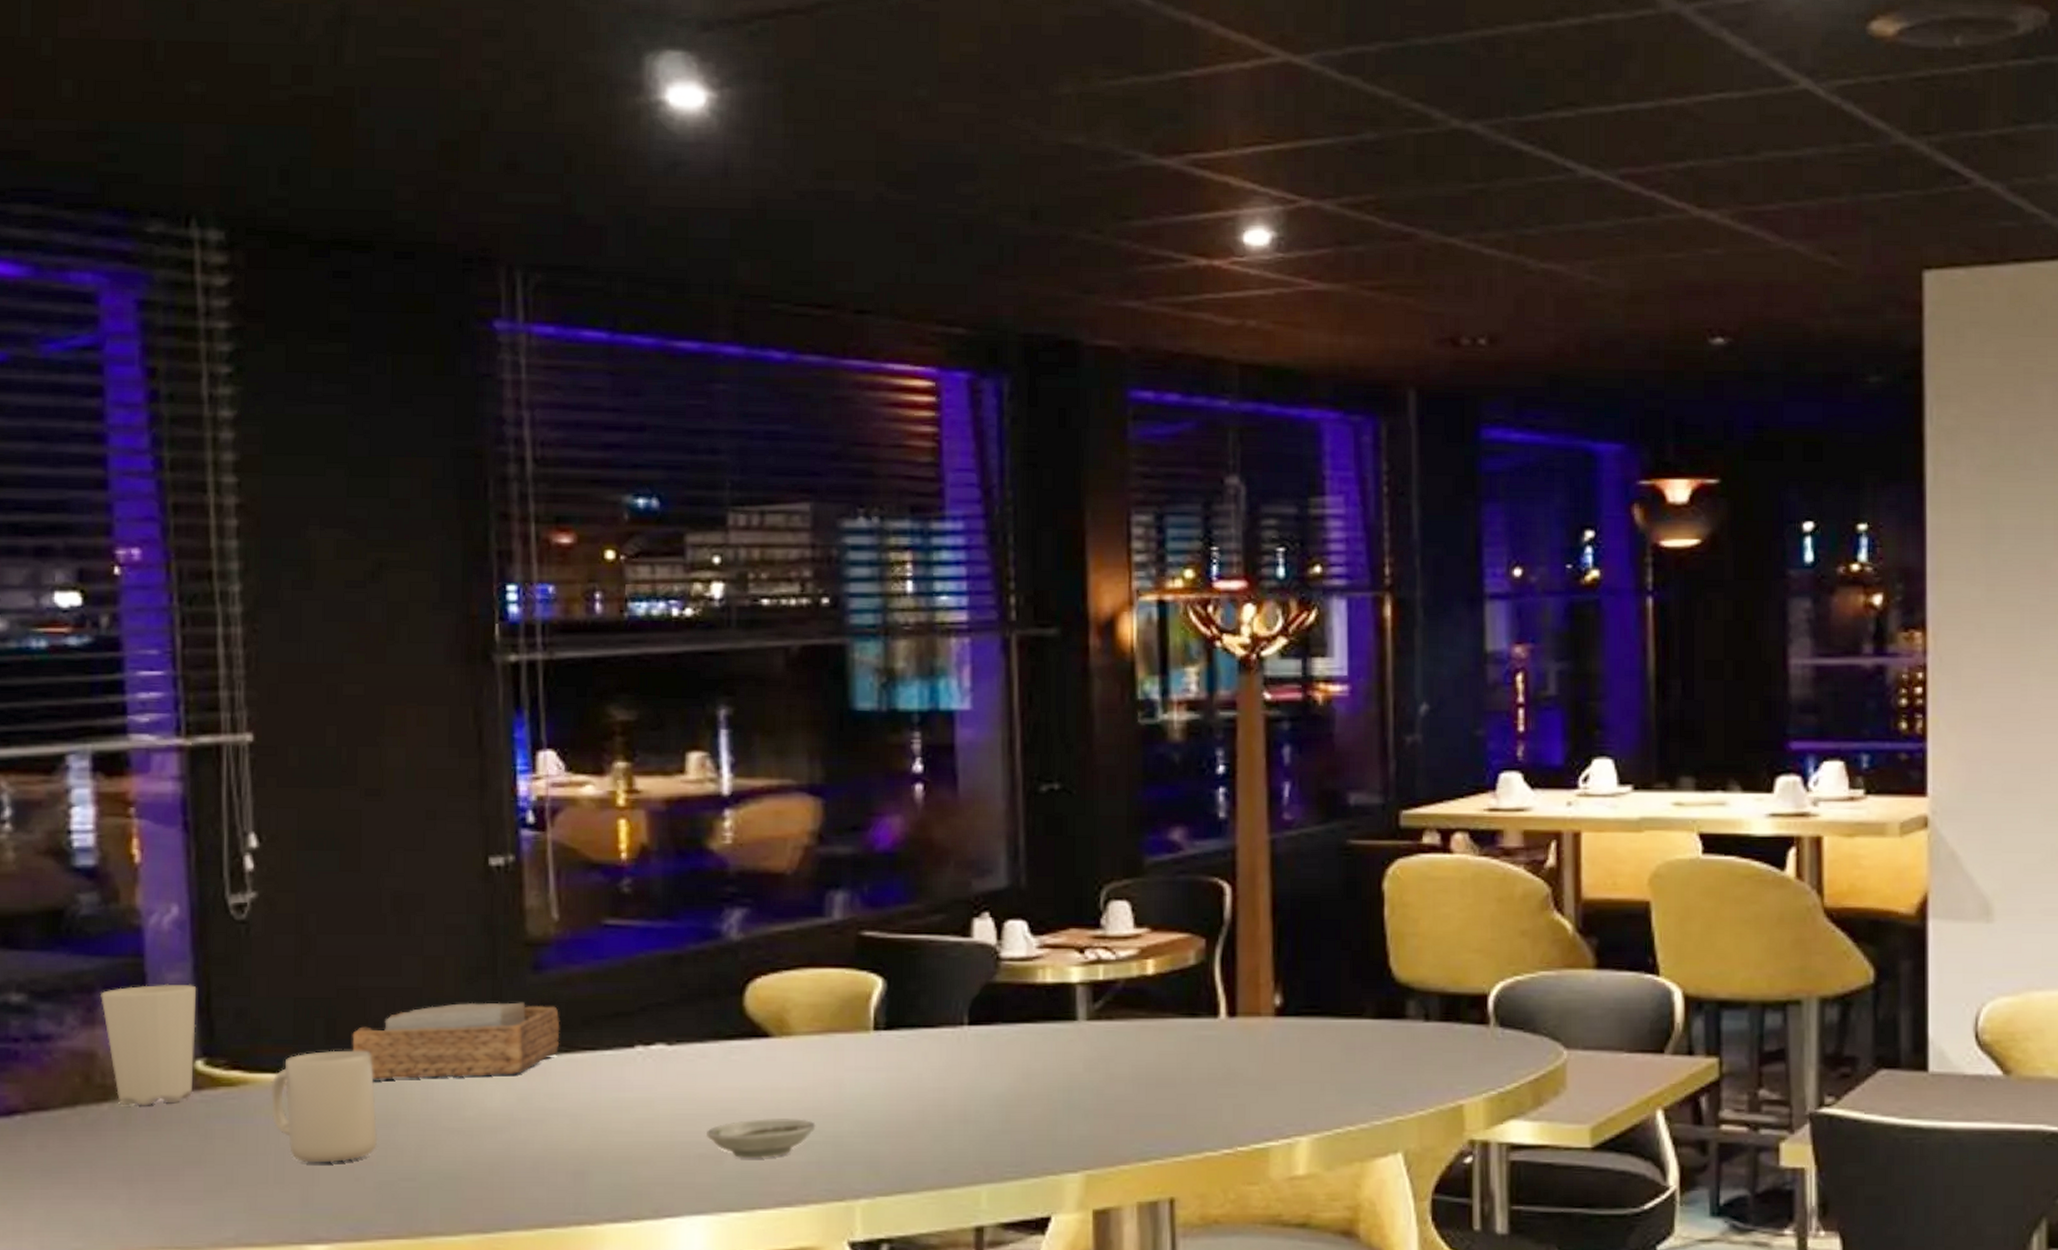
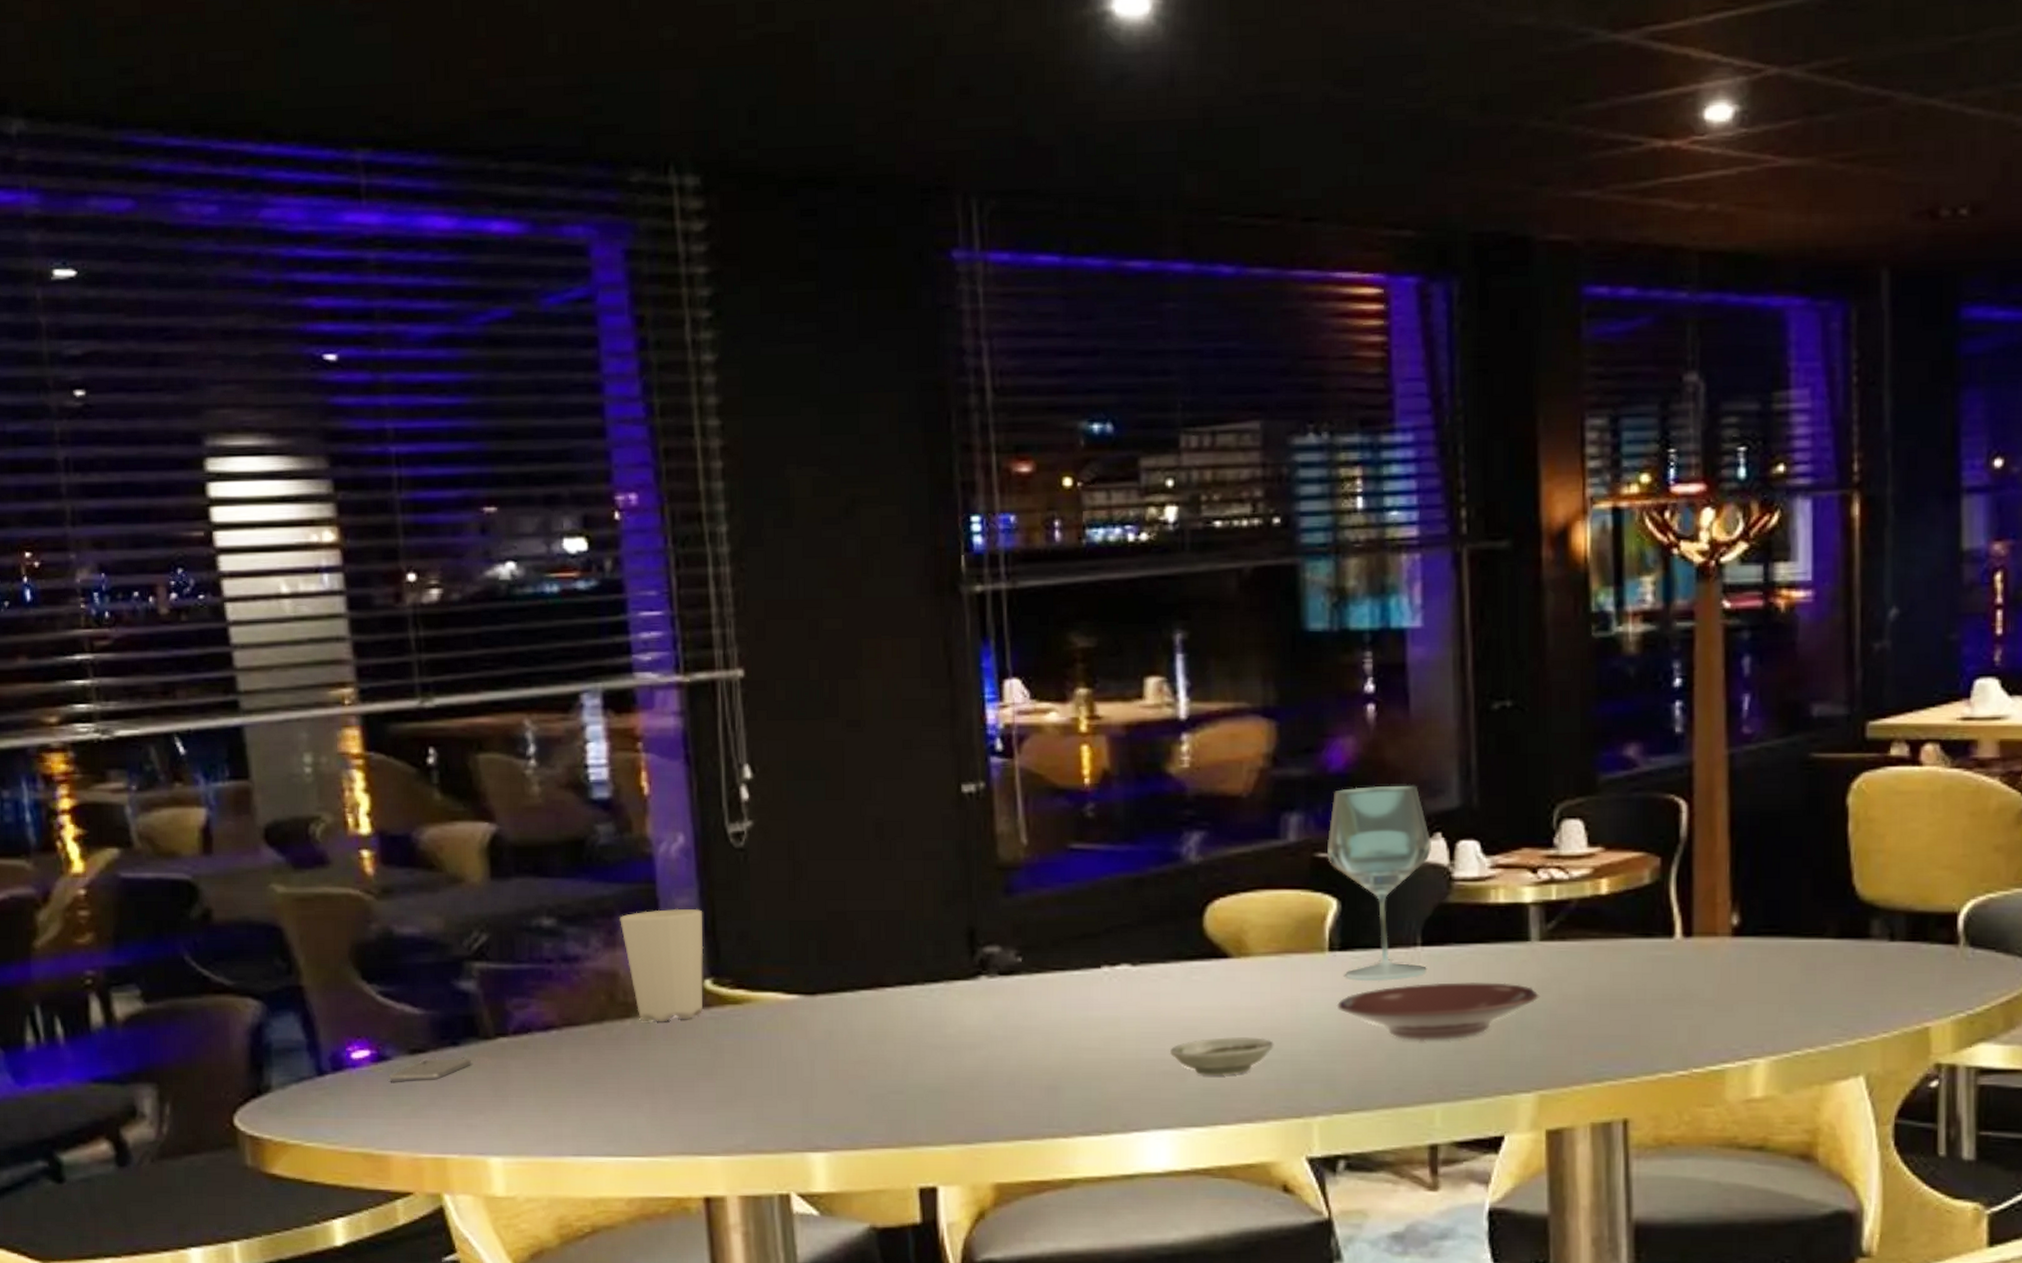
cup: present [270,1050,378,1163] -> none [771,970,869,1076]
napkin holder: present [352,1002,560,1082] -> none [842,924,1032,1000]
wine glass: none [872,864,980,1062] -> present [1326,785,1433,982]
saucer: none [881,1062,1087,1121] -> present [1336,982,1540,1041]

